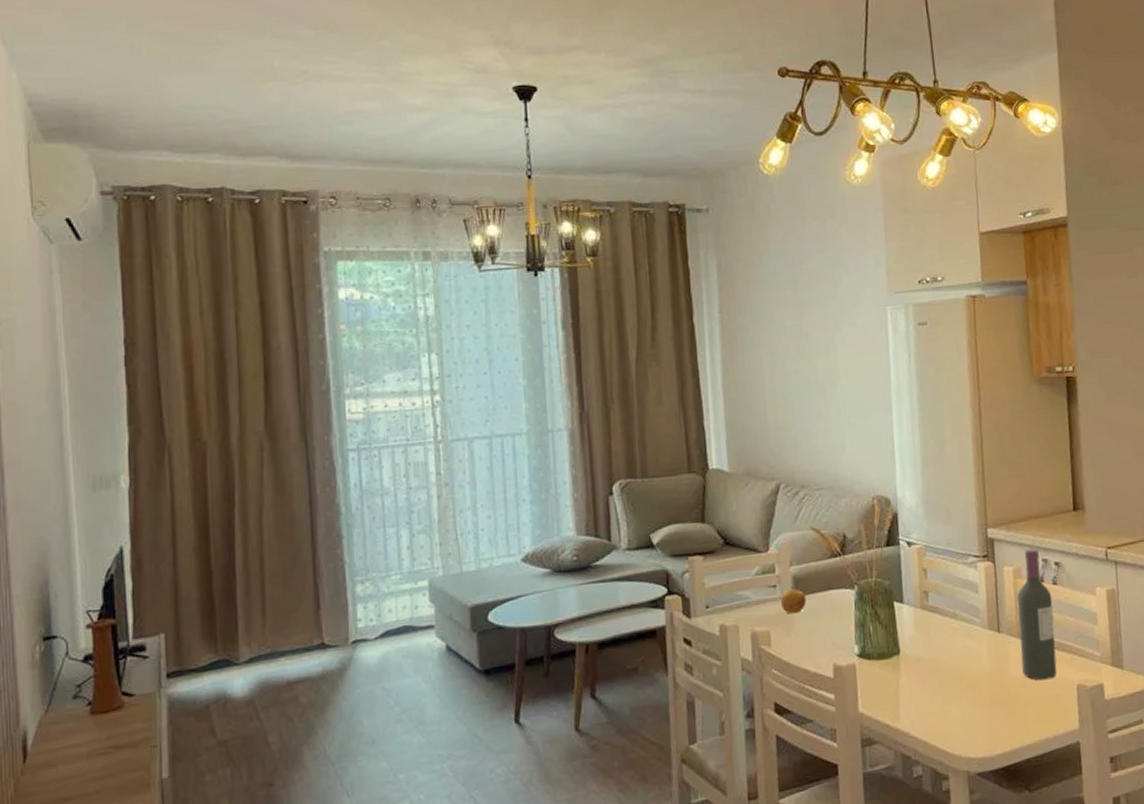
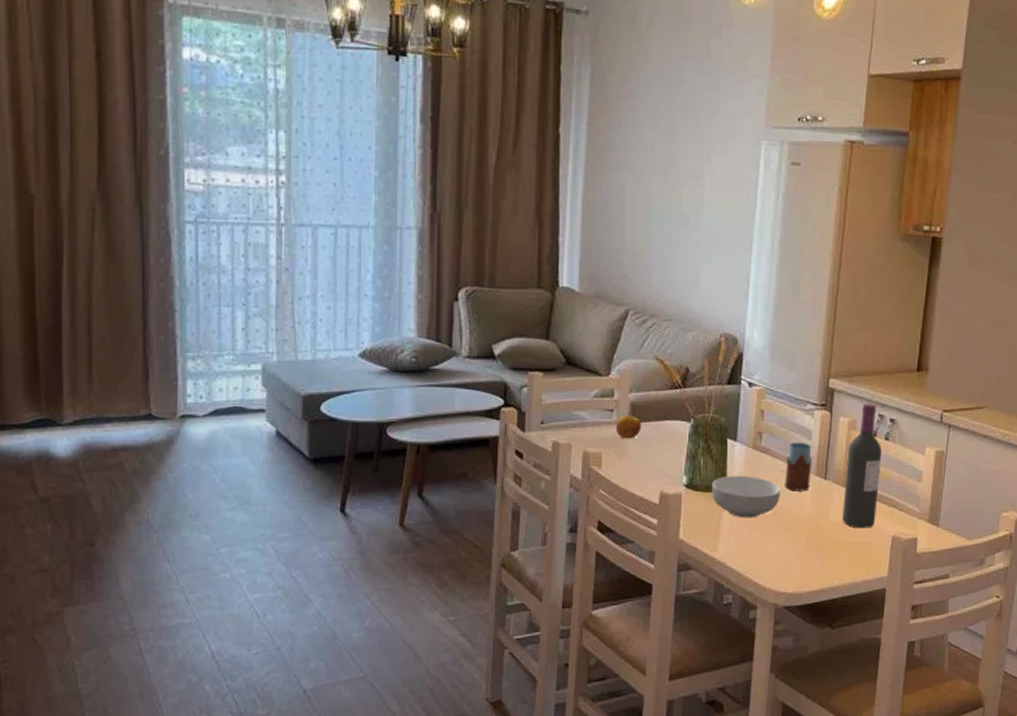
cereal bowl: none [884,637,956,683] -> present [711,475,781,518]
drinking glass: none [956,596,985,649] -> present [785,442,813,491]

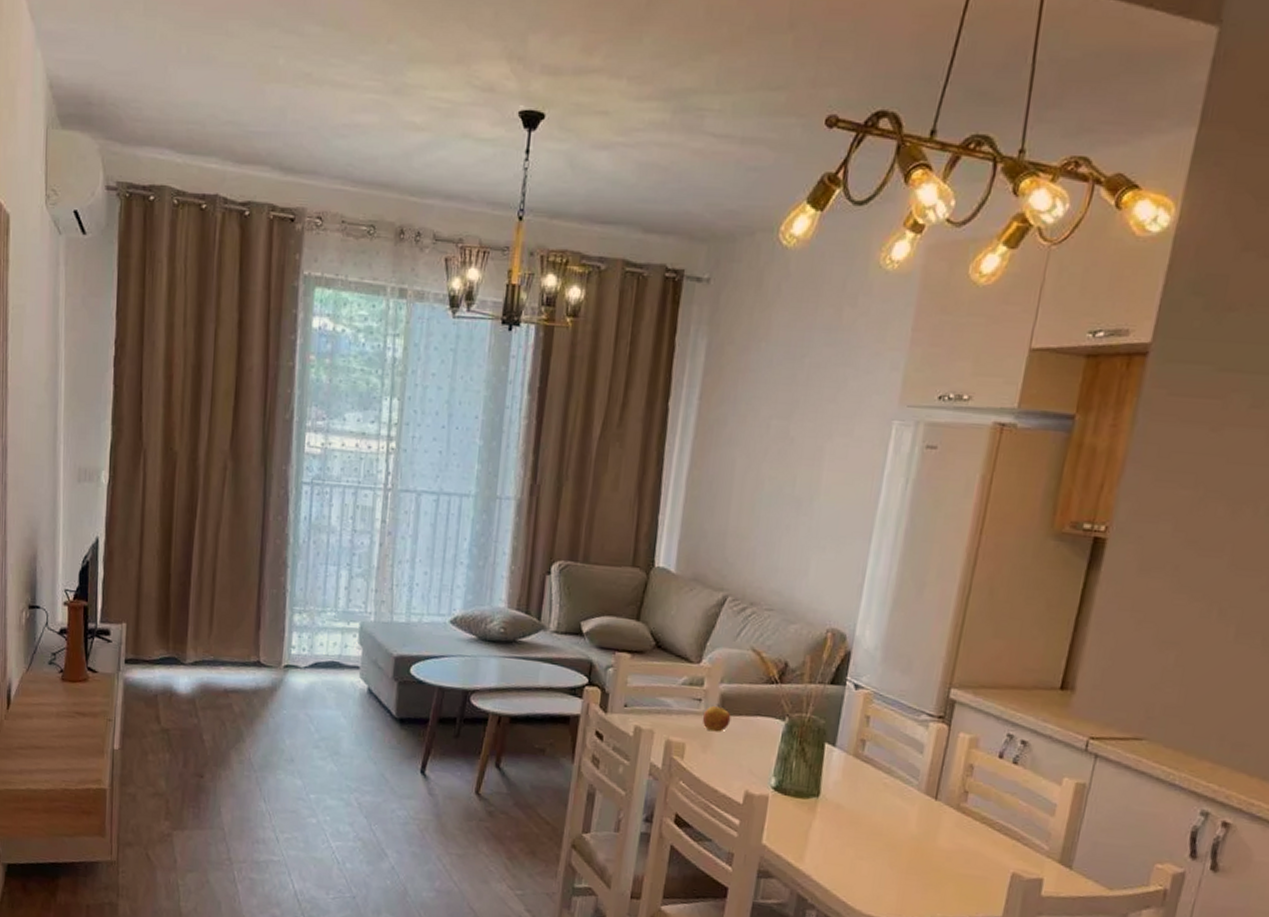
cereal bowl: present [711,475,781,518] -> none [802,782,882,832]
drinking glass: present [785,442,813,491] -> none [887,754,923,810]
wine bottle: present [842,403,882,529] -> none [952,720,1009,860]

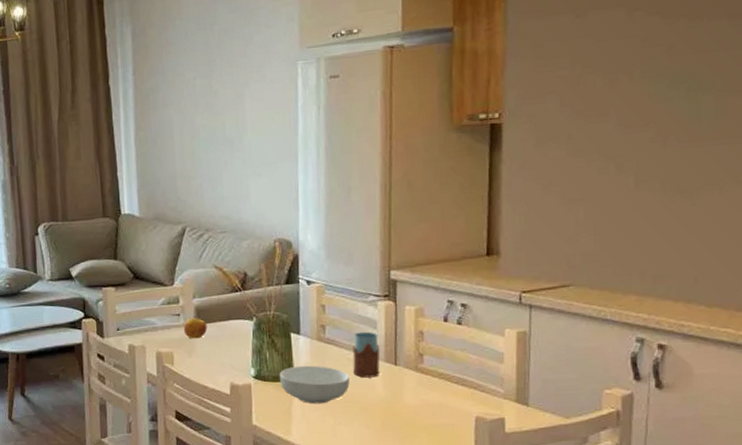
cereal bowl: none [802,782,882,832] -> present [279,365,350,404]
drinking glass: none [887,754,923,810] -> present [352,331,380,378]

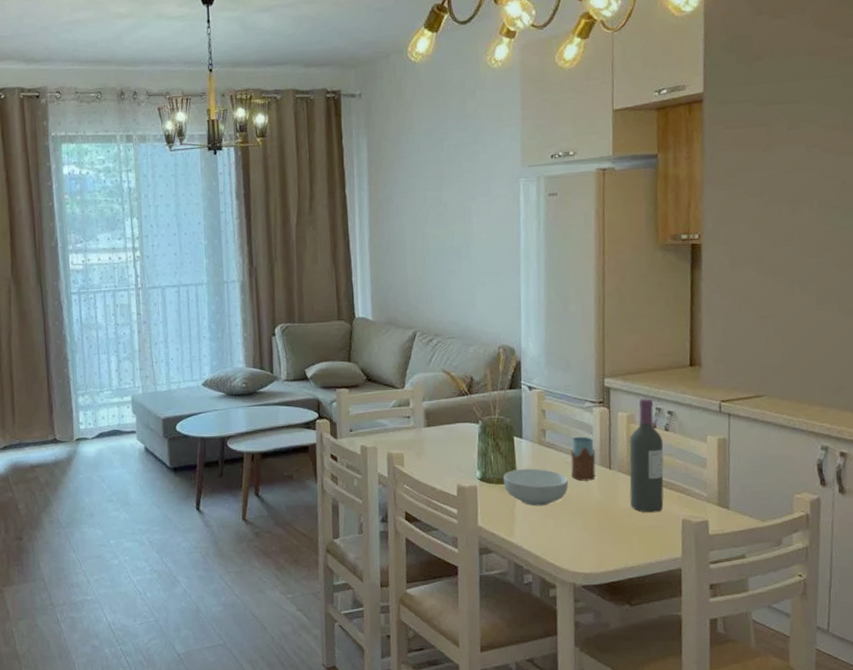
apple: present [183,316,208,339] -> none [413,418,436,441]
wine bottle: none [417,290,456,410] -> present [629,398,664,513]

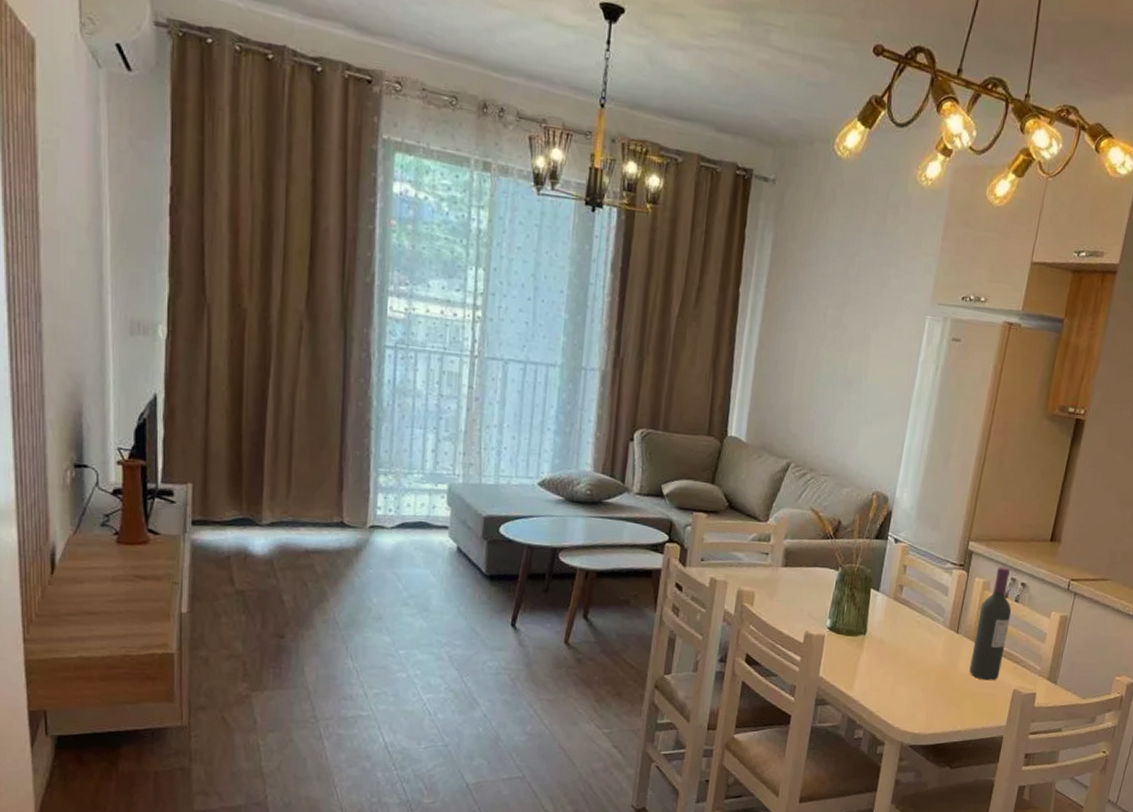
cereal bowl: present [503,468,568,506] -> none [852,622,916,663]
drinking glass: present [570,436,596,481] -> none [919,596,948,643]

